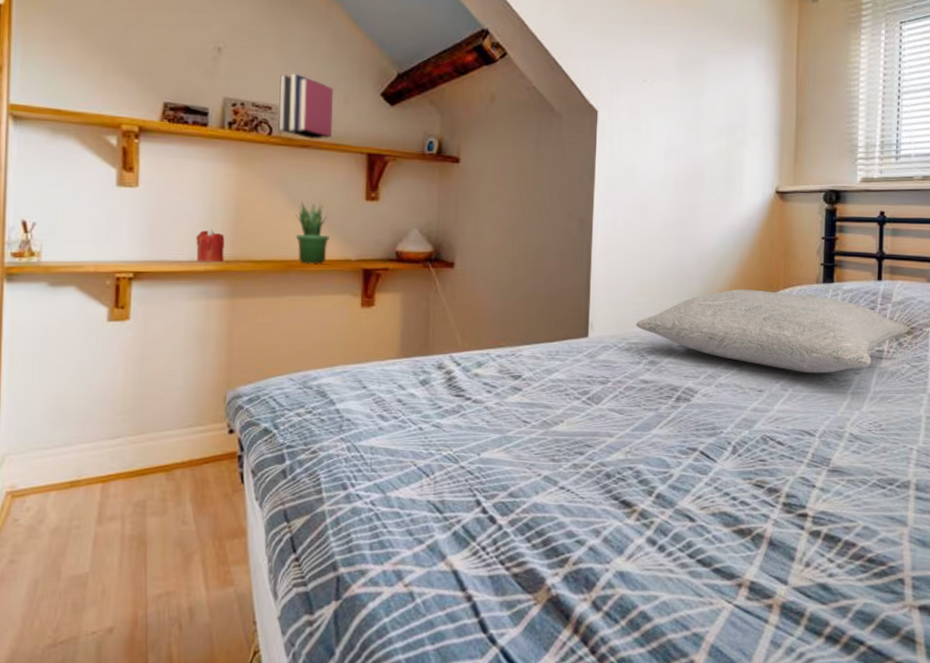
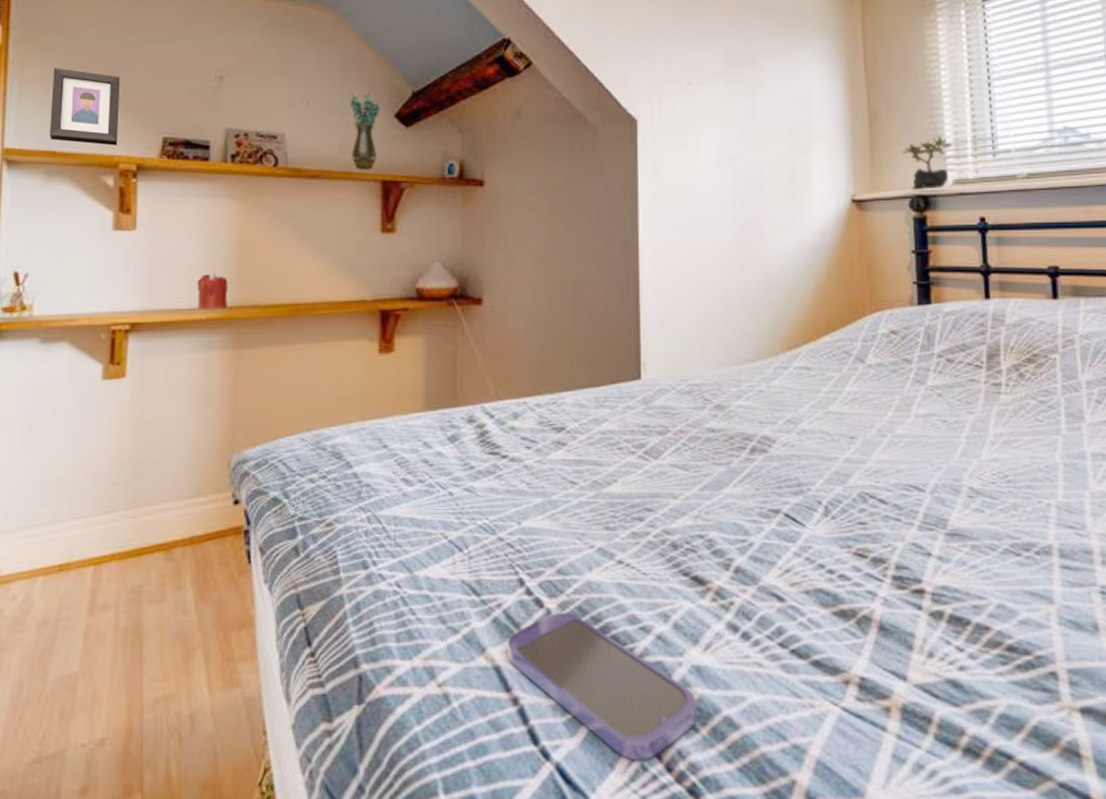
picture frame: none [54,30,122,107] -> present [49,68,120,146]
books: present [278,73,333,140] -> none [285,98,343,169]
planter: present [295,200,330,265] -> none [304,236,342,307]
vase: none [338,71,368,143] -> present [348,92,381,170]
mobile phone: none [464,528,619,645] -> present [507,613,697,761]
pillow: present [635,289,910,374] -> none [696,316,1032,415]
succulent plant: none [821,140,863,186] -> present [901,136,952,190]

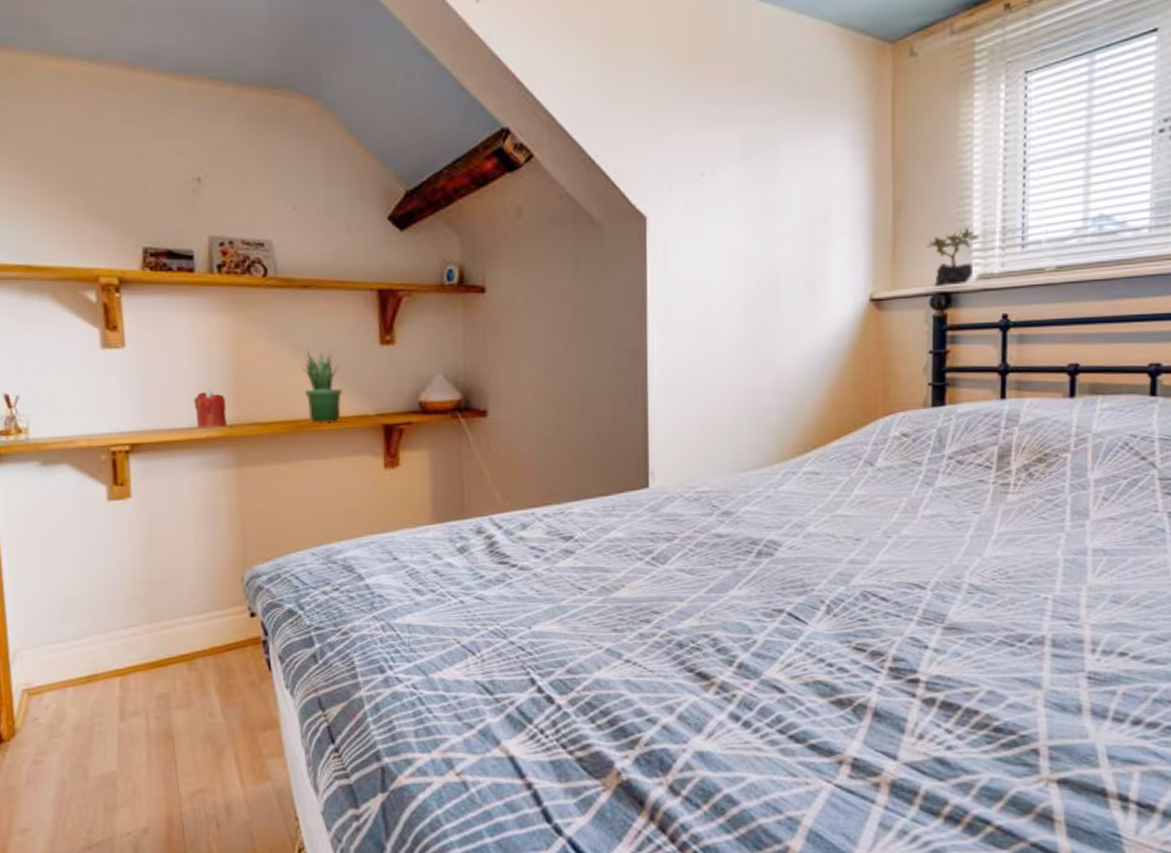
picture frame: present [49,68,120,146] -> none [17,172,96,258]
planter: none [304,236,342,307] -> present [301,349,343,423]
vase: present [348,92,381,170] -> none [337,192,373,278]
mobile phone: present [507,613,697,761] -> none [520,708,699,834]

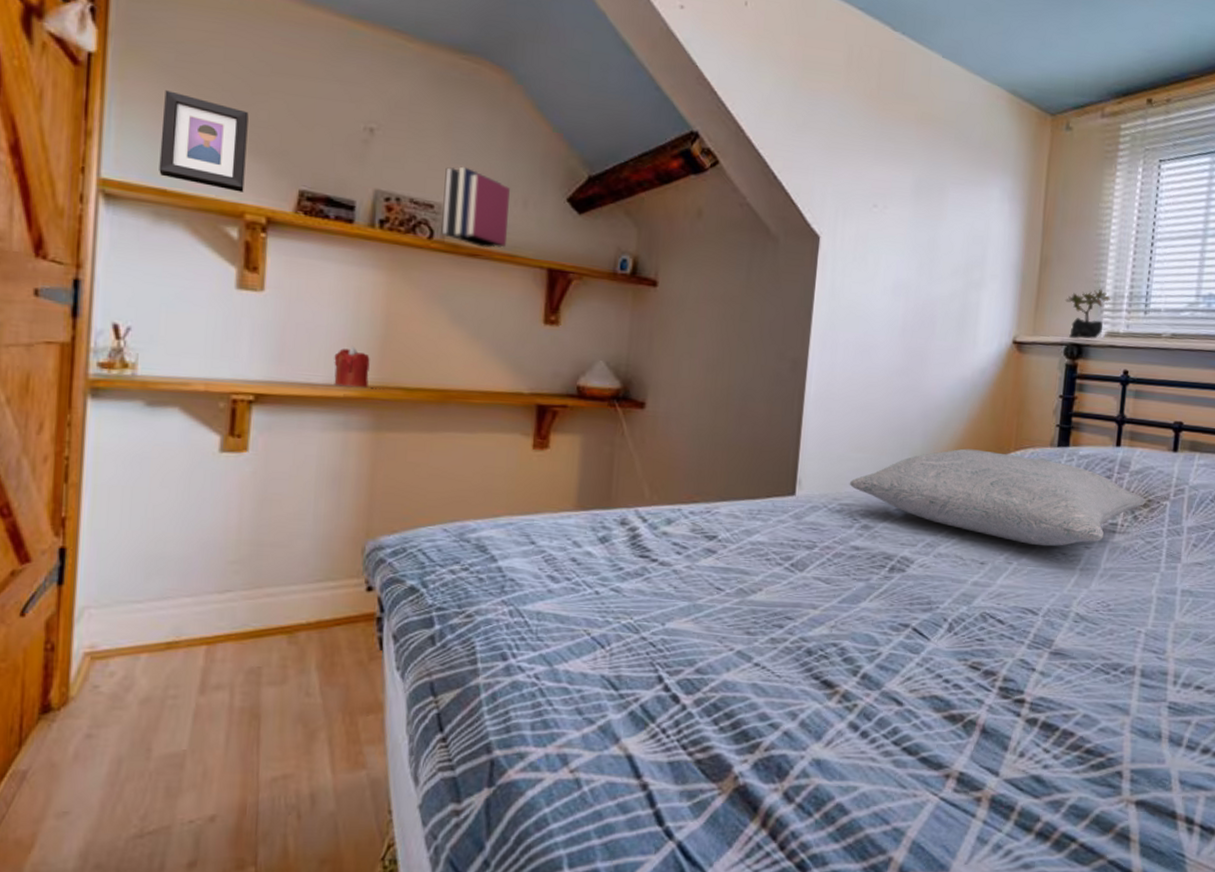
picture frame: none [17,172,96,258] -> present [159,90,249,193]
books: none [270,201,335,279] -> present [441,166,510,249]
planter: present [301,349,343,423] -> none [457,319,498,397]
pillow: none [704,420,1042,516] -> present [849,448,1147,547]

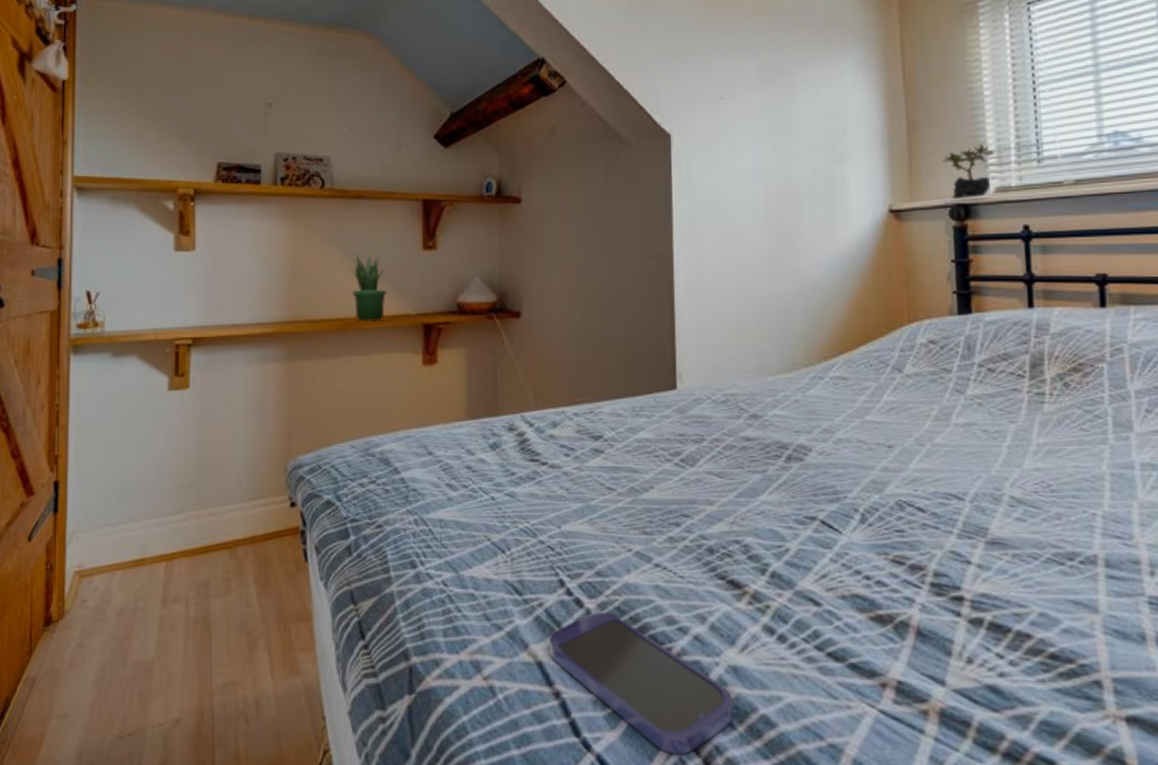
picture frame: present [159,90,249,193] -> none [114,99,177,172]
candle: present [334,347,370,389] -> none [252,289,280,325]
books: present [441,166,510,249] -> none [330,122,385,190]
planter: none [457,319,498,397] -> present [351,253,387,322]
mobile phone: none [640,708,814,840] -> present [549,613,734,755]
pillow: present [849,448,1147,547] -> none [731,326,1077,424]

